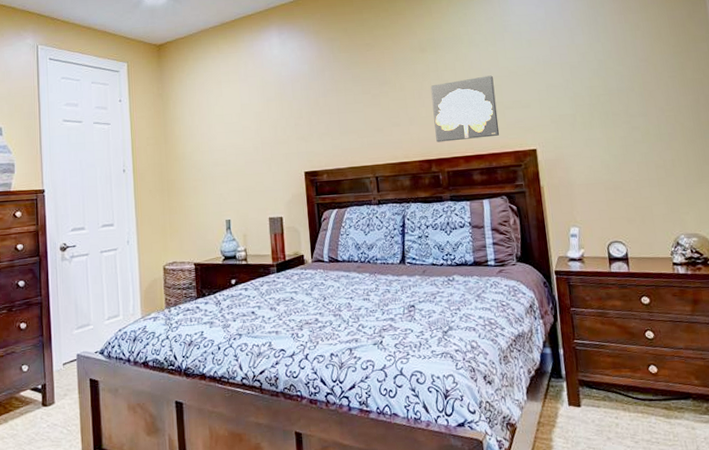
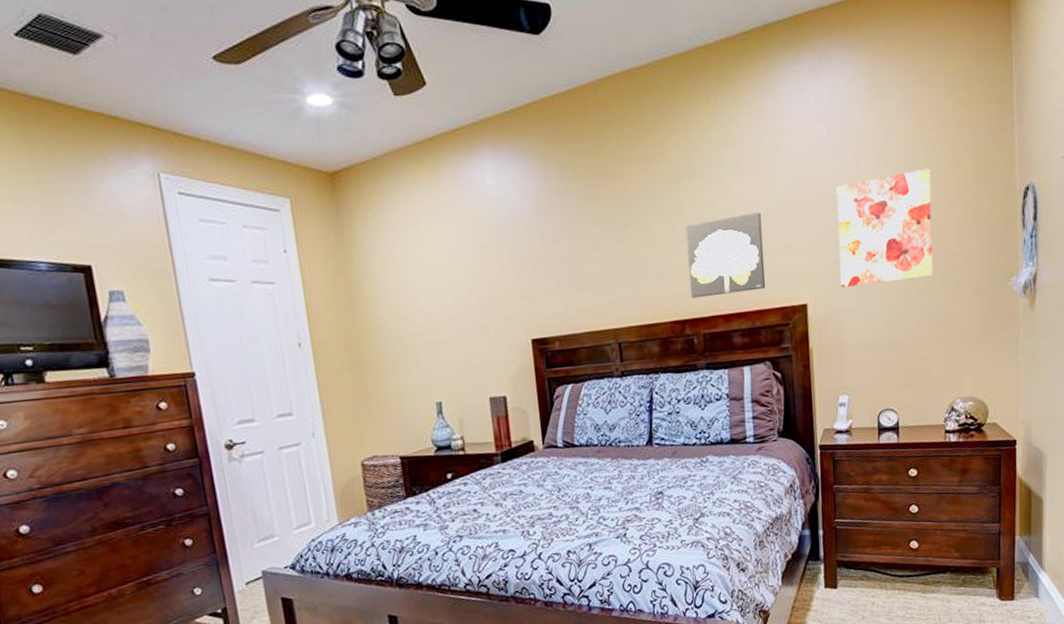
wall art: none [556,42,648,136] -> present [836,168,934,287]

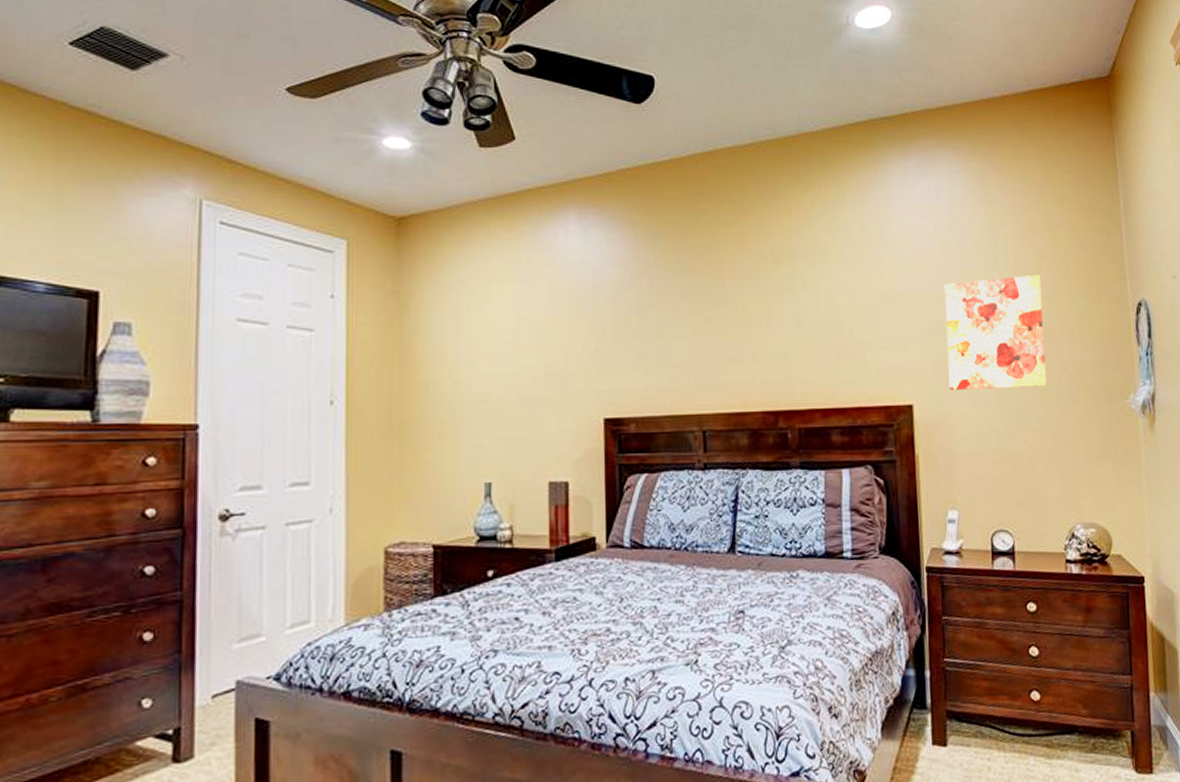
wall art: present [685,212,766,299] -> none [783,302,869,388]

